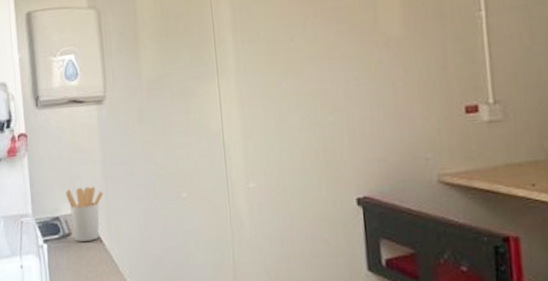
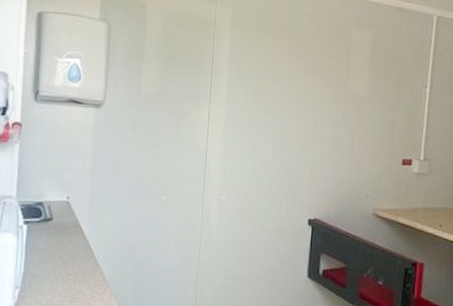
utensil holder: present [65,186,103,242] -> none [52,178,89,227]

